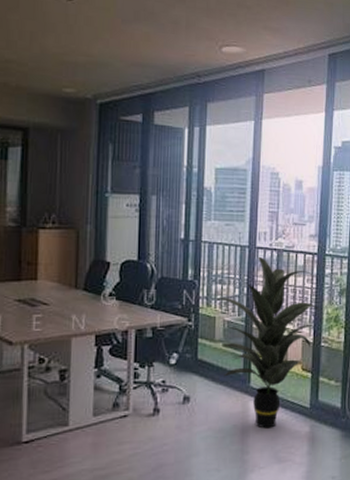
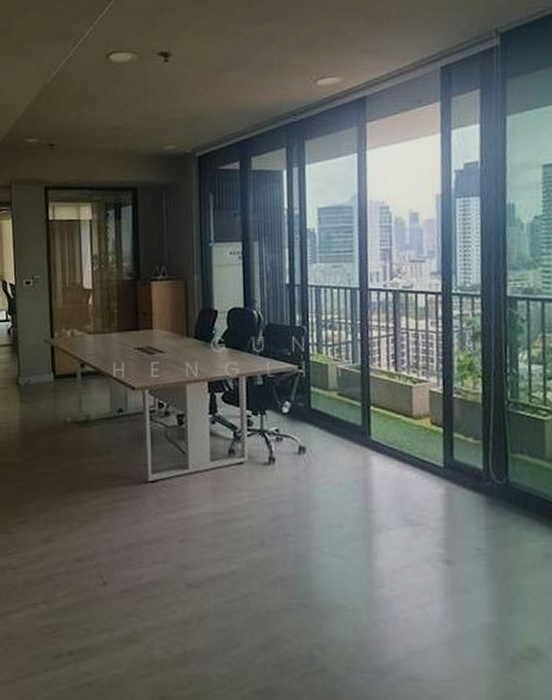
indoor plant: present [217,256,321,429] -> none [328,298,451,487]

